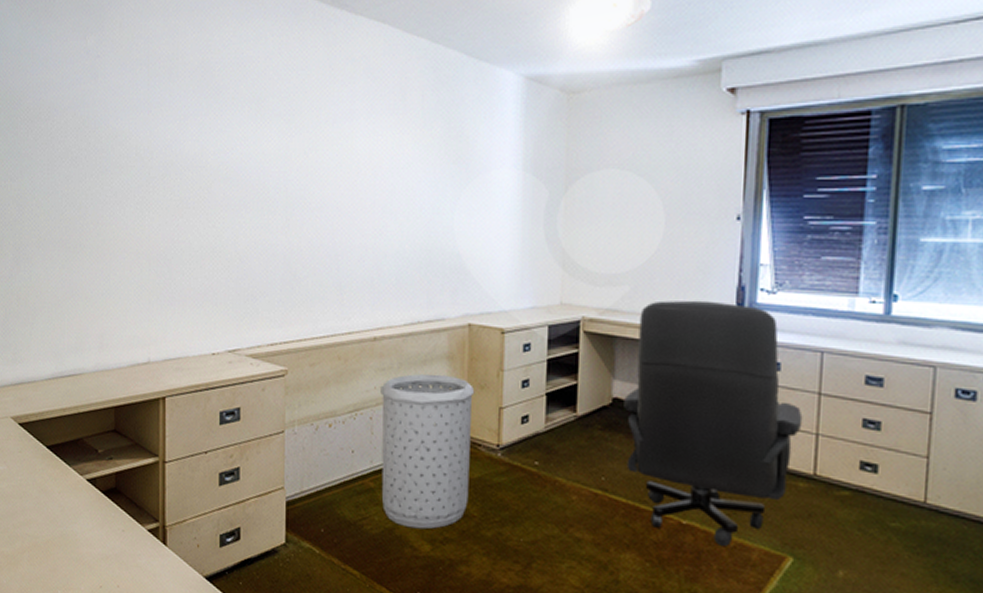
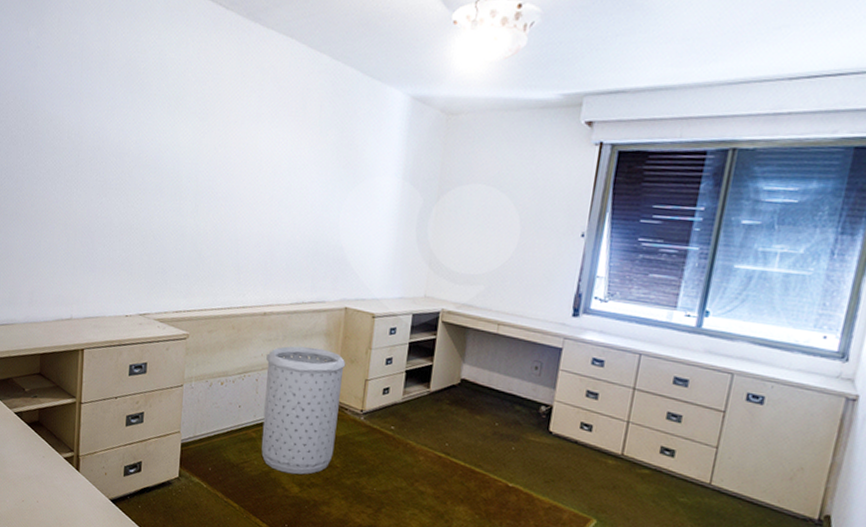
office chair: present [624,300,803,547] -> none [467,300,618,508]

